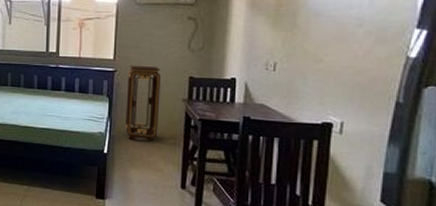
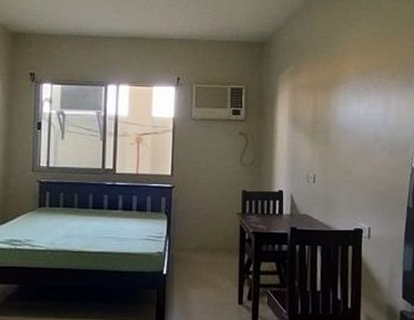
pedestal table: present [125,65,160,142] -> none [183,180,216,259]

